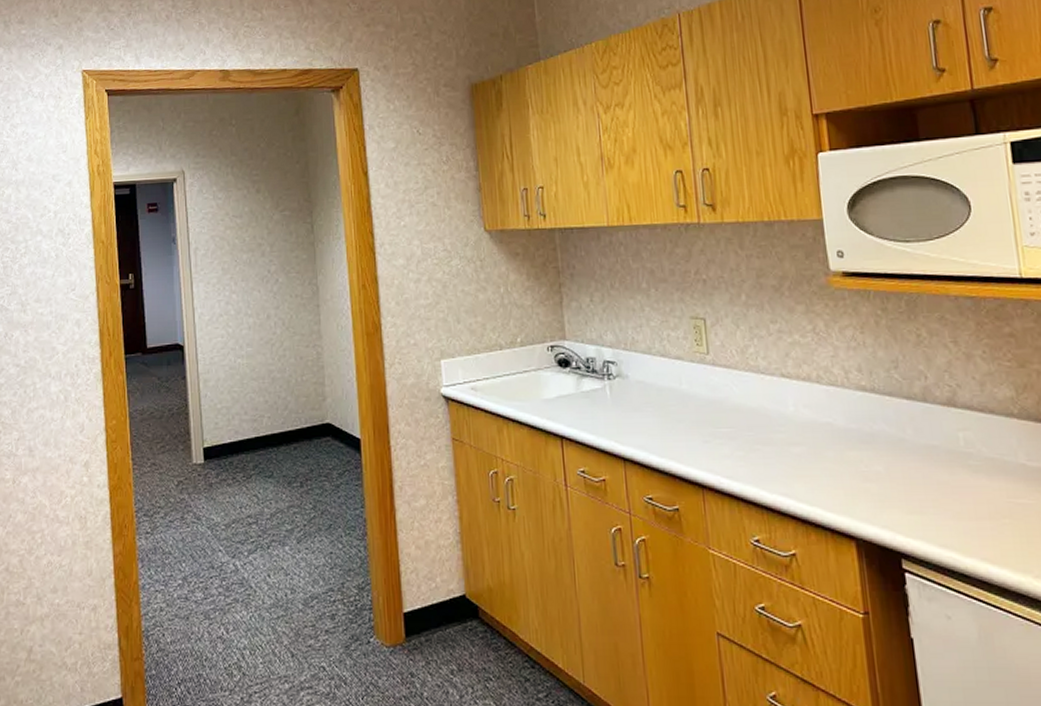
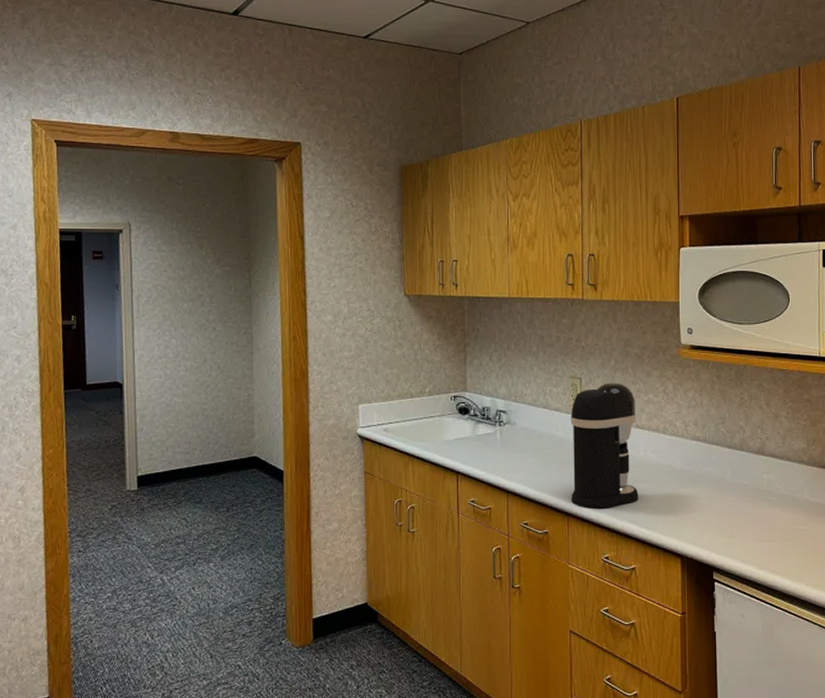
coffee maker: none [695,322,792,479] -> present [570,382,639,509]

